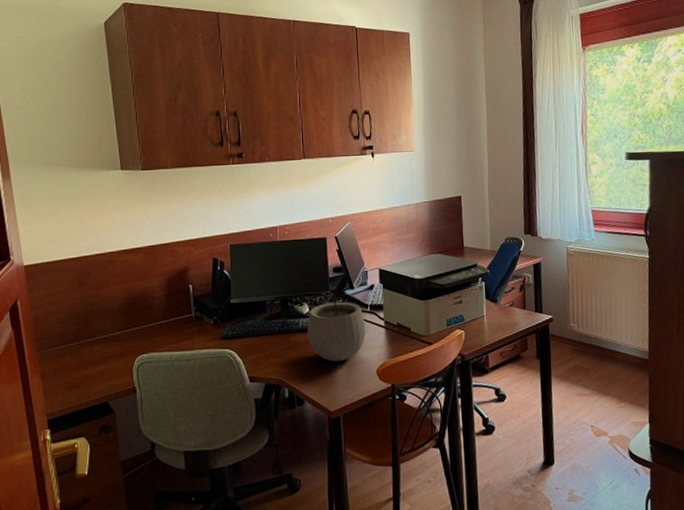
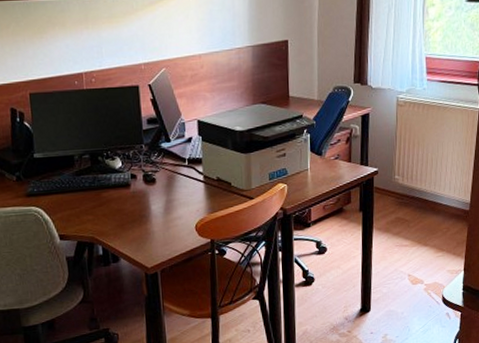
plant pot: present [307,288,366,361] -> none [120,141,184,218]

